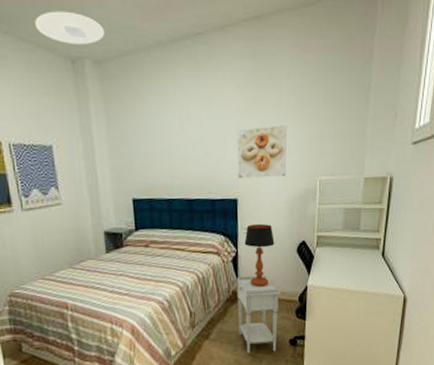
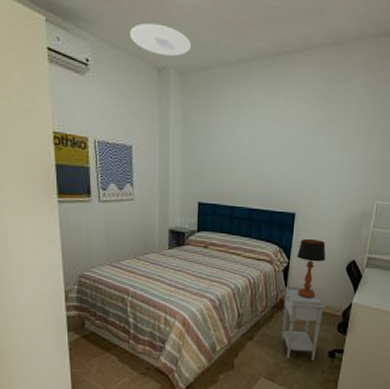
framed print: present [237,124,288,179] -> none [298,147,352,198]

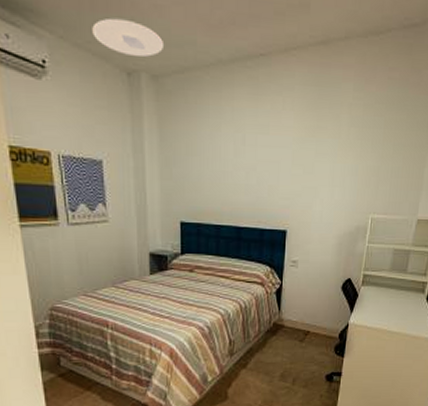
nightstand: present [281,286,326,360] -> none [276,309,321,386]
table lamp: present [297,238,326,298] -> none [289,257,321,321]

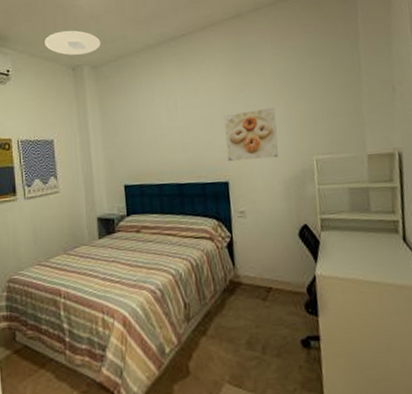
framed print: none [288,157,344,212] -> present [223,107,279,162]

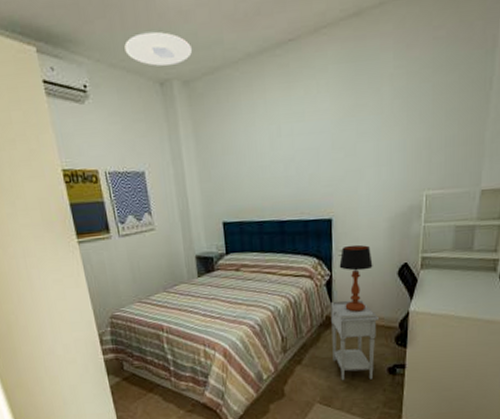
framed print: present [223,107,279,162] -> none [331,134,389,198]
nightstand: none [233,263,286,356] -> present [330,300,379,381]
table lamp: none [239,206,273,276] -> present [339,244,373,312]

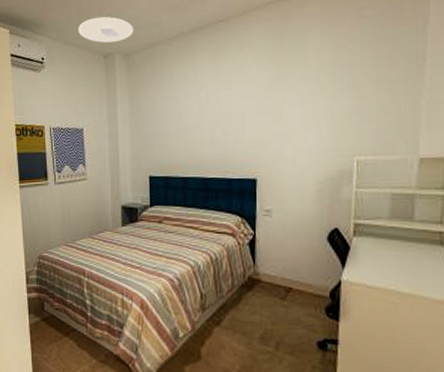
nightstand: present [330,300,379,381] -> none [253,262,306,353]
table lamp: present [339,244,373,312] -> none [263,206,300,276]

